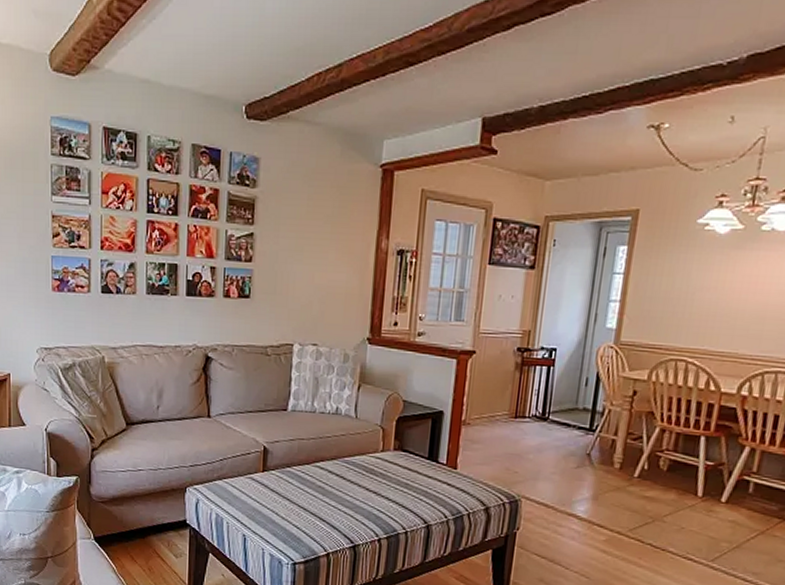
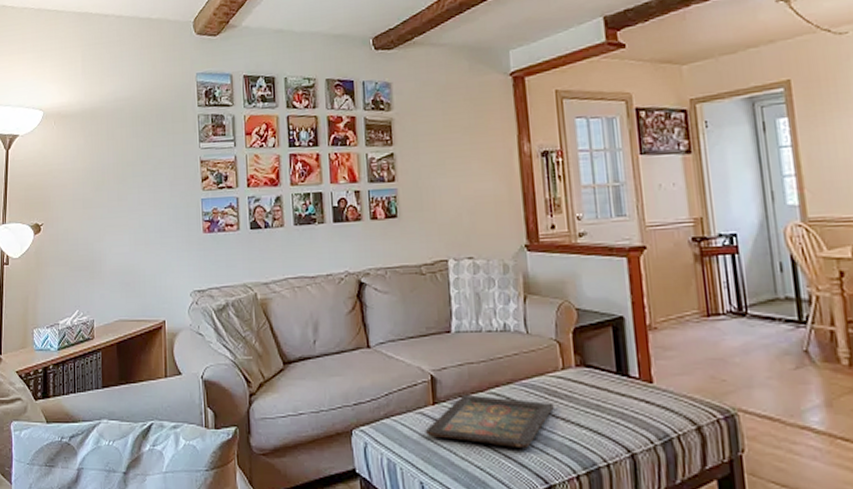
icon panel: none [252,465,369,515] -> present [425,394,554,449]

